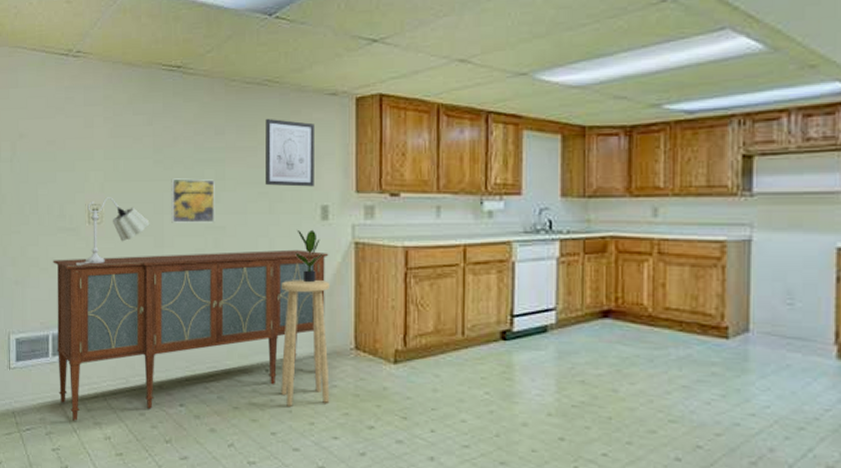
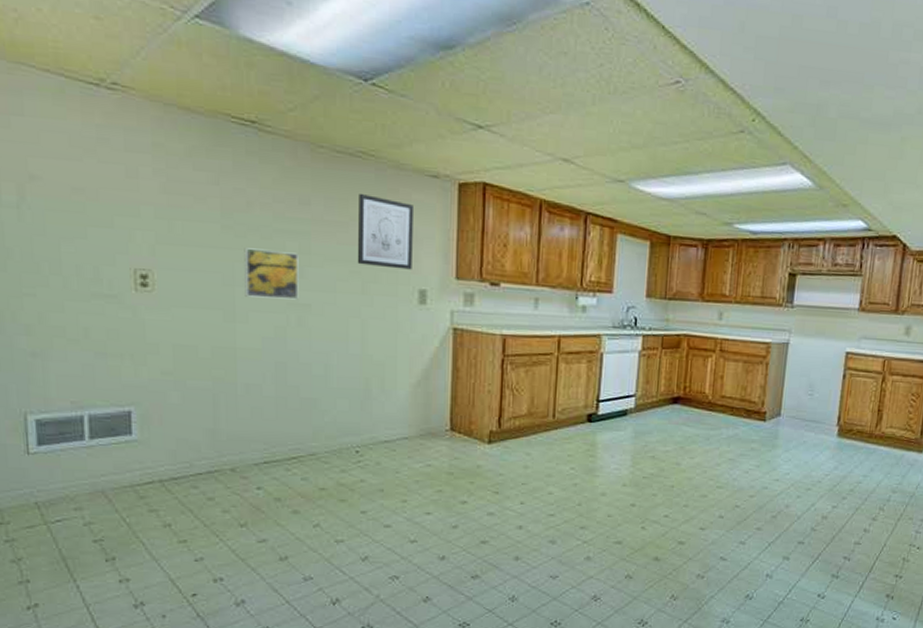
sideboard: present [53,249,329,421] -> none [86,330,426,509]
table lamp: present [75,197,150,266] -> none [118,262,218,338]
stool: present [281,280,331,406] -> none [372,362,427,486]
potted plant: present [295,229,323,283] -> none [390,312,420,367]

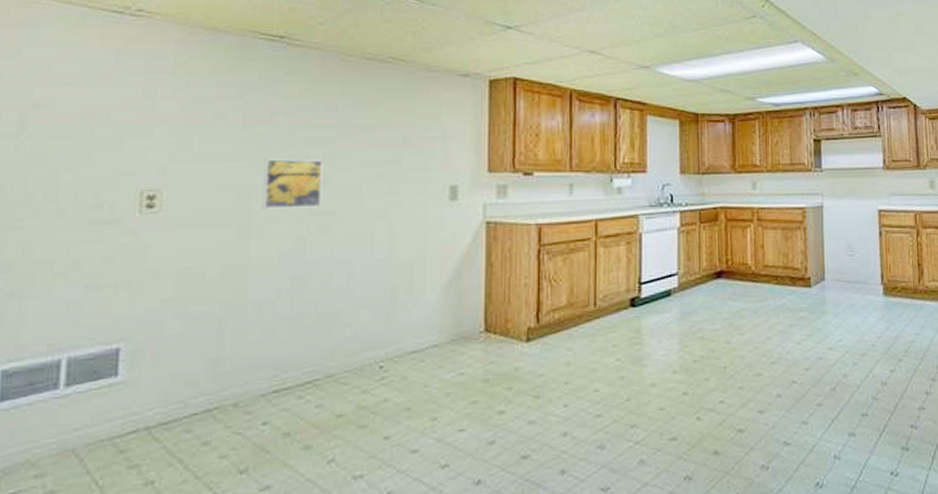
wall art: present [357,194,413,270] -> none [385,97,444,167]

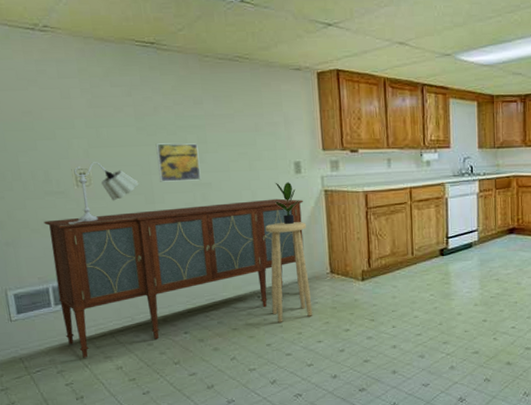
sideboard: none [71,232,458,469] -> present [44,198,305,358]
table lamp: none [114,181,232,266] -> present [68,162,139,225]
stool: none [398,263,459,404] -> present [265,222,313,323]
potted plant: none [419,210,451,267] -> present [275,181,299,225]

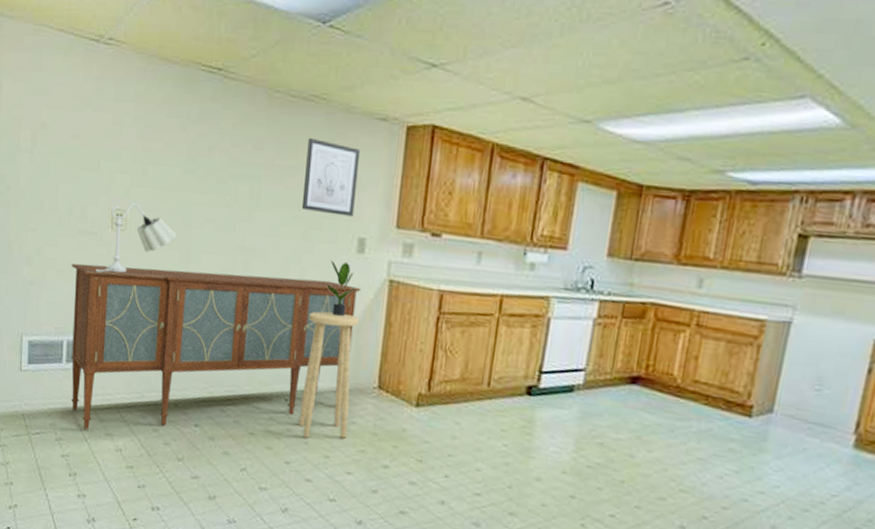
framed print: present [155,143,201,182] -> none [199,191,249,244]
wall art: none [239,90,287,147] -> present [301,138,360,217]

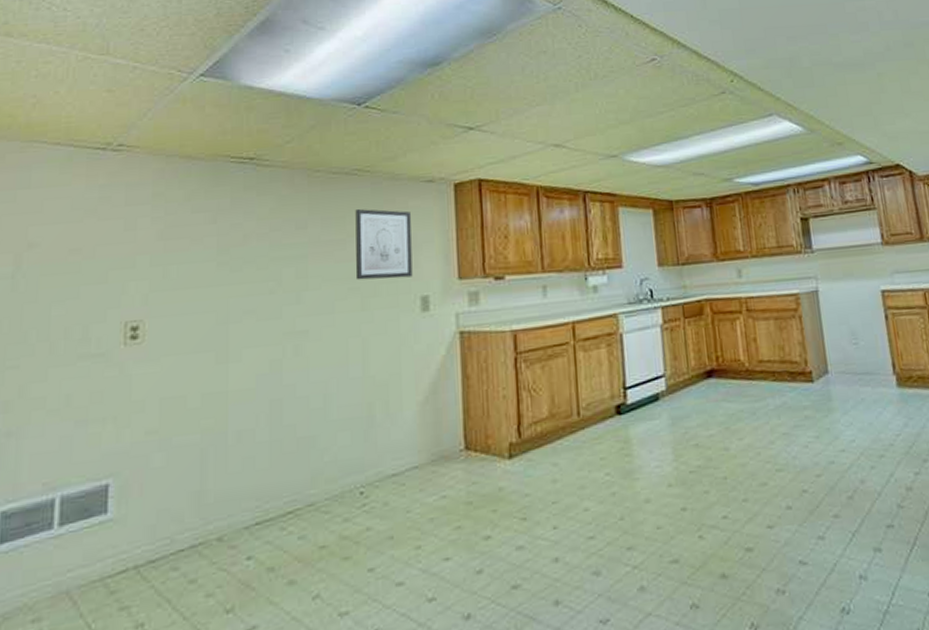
sideboard: present [70,263,361,430] -> none [65,346,432,612]
table lamp: present [95,203,177,273] -> none [102,310,210,400]
stool: present [298,311,360,439] -> none [378,377,439,532]
potted plant: present [326,260,356,318] -> none [393,323,425,383]

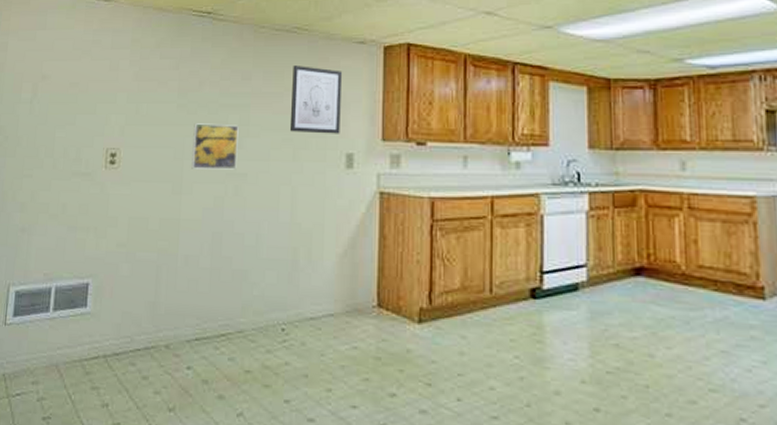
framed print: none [239,278,296,333] -> present [191,123,239,170]

